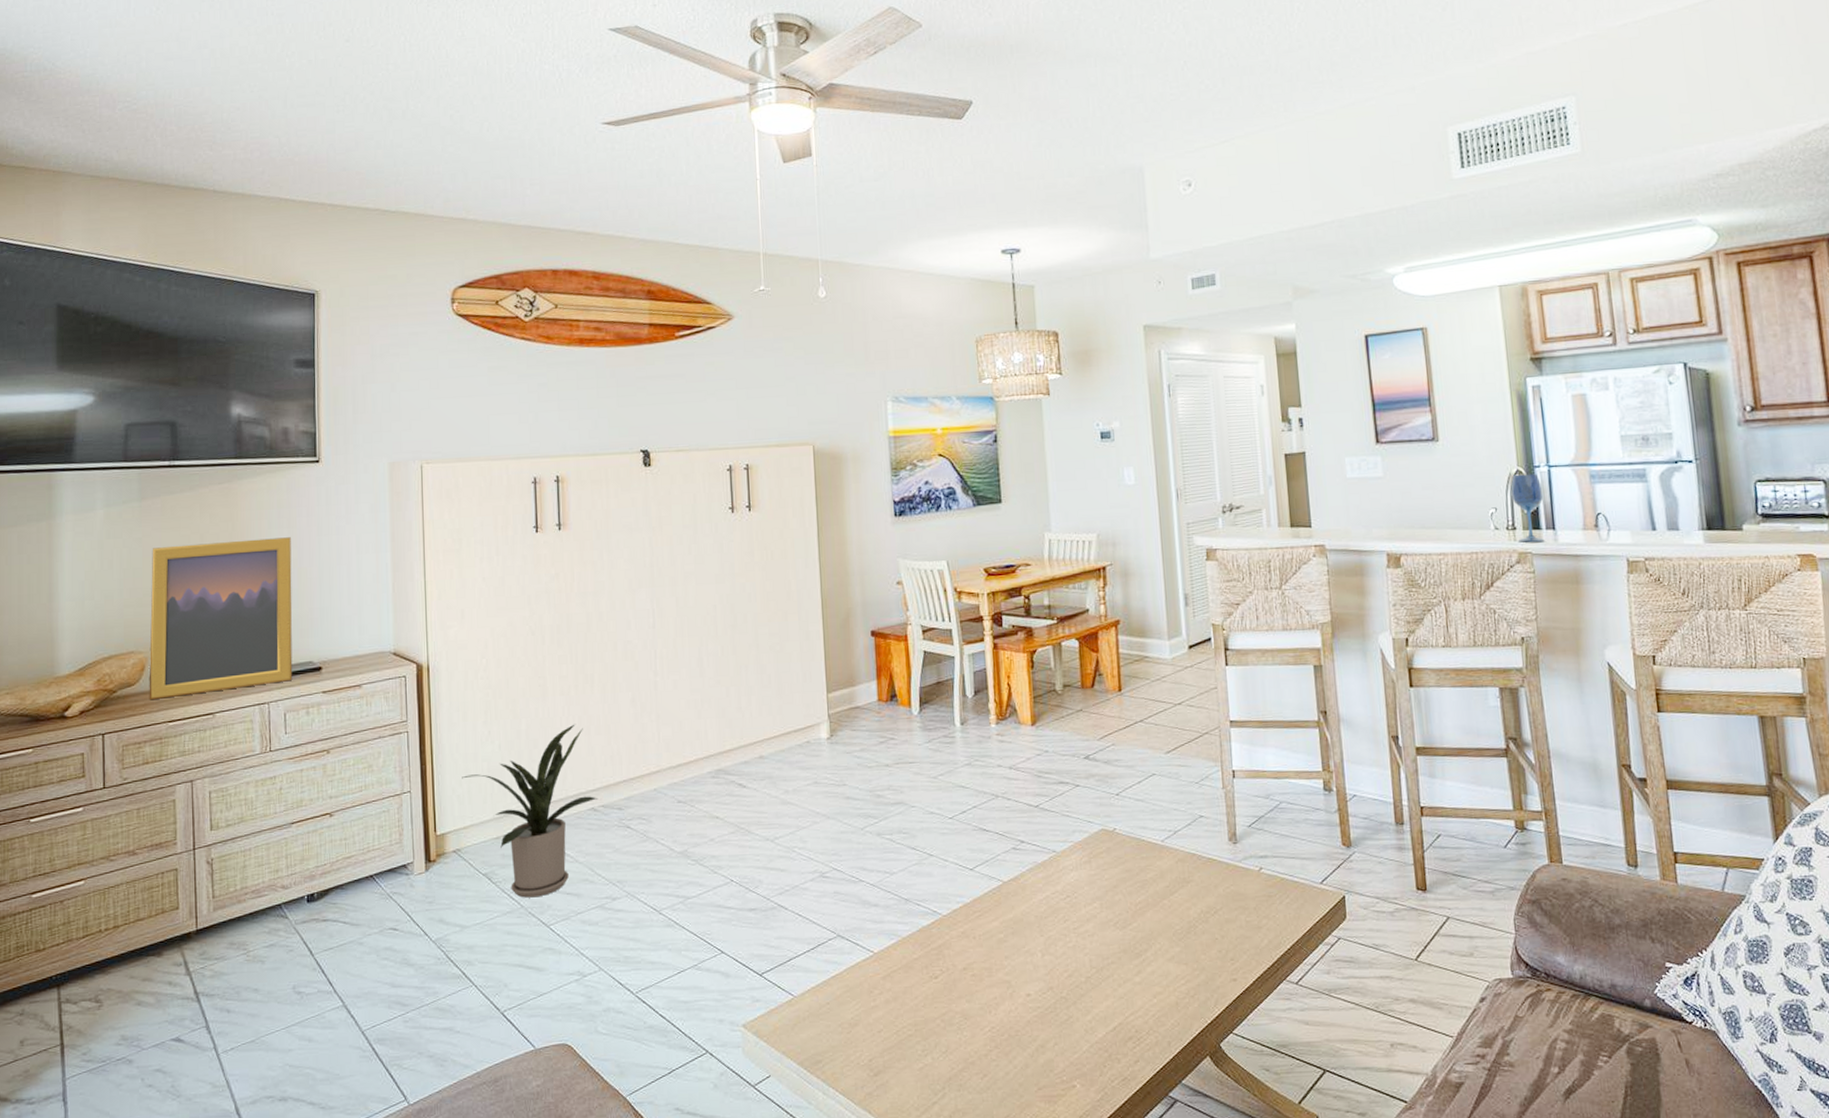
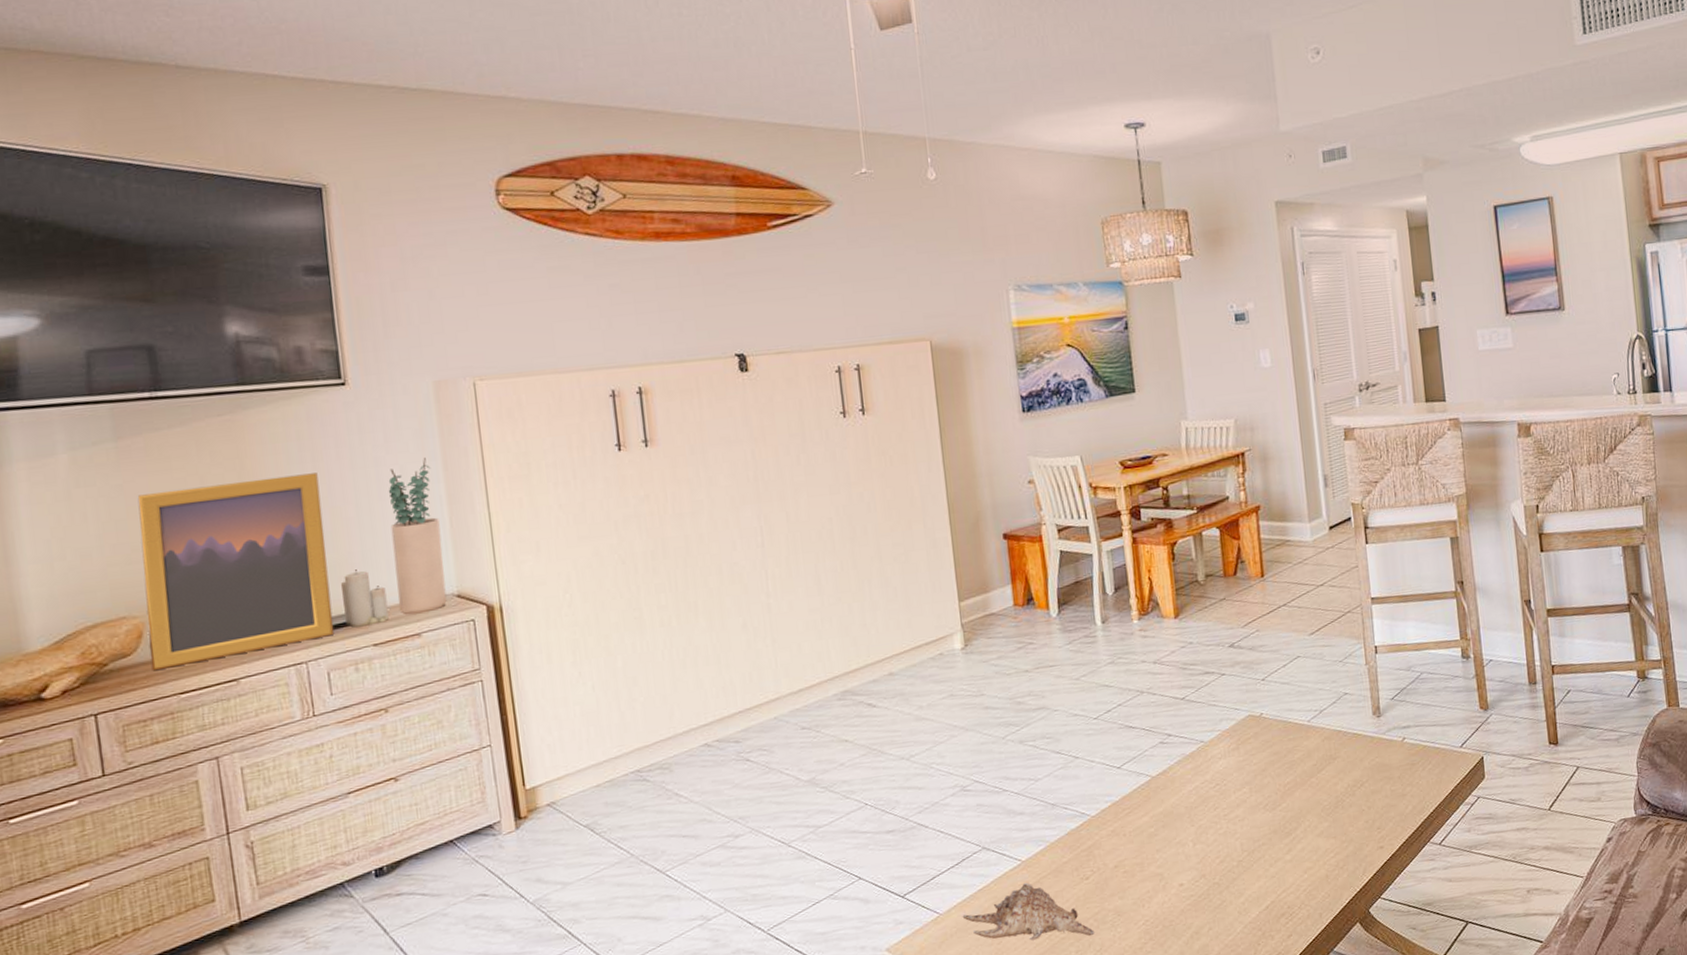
candle: none [302,624,337,675] -> present [341,569,389,628]
vase: none [345,529,385,667] -> present [388,458,447,614]
house plant: present [462,724,599,898] -> none [551,656,712,846]
seashell: none [815,974,941,1037] -> present [962,882,1095,941]
wineglass: present [1511,473,1545,543] -> none [1631,338,1663,406]

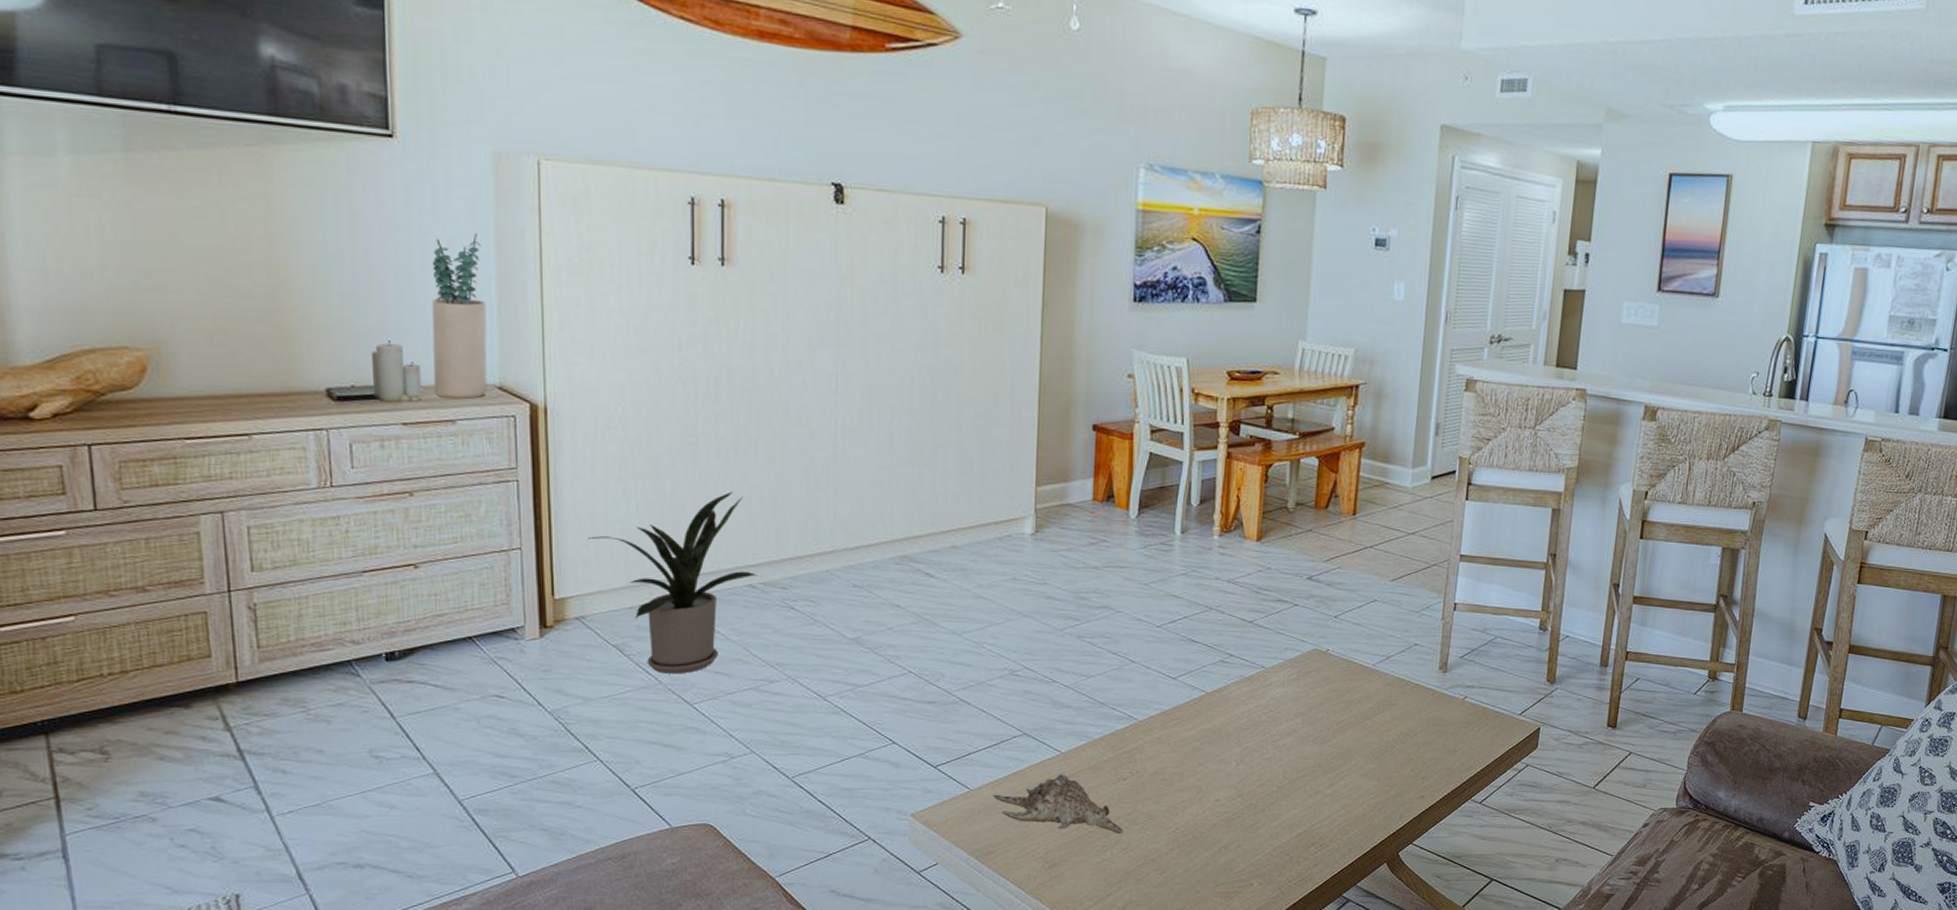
picture frame: present [137,473,335,671] -> none [148,217,361,411]
house plant: none [551,656,712,846] -> present [588,491,758,674]

